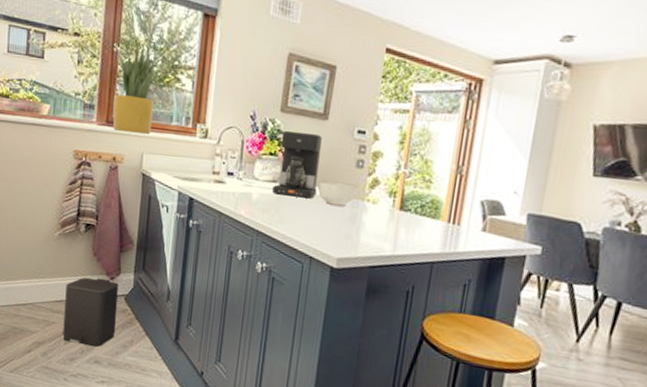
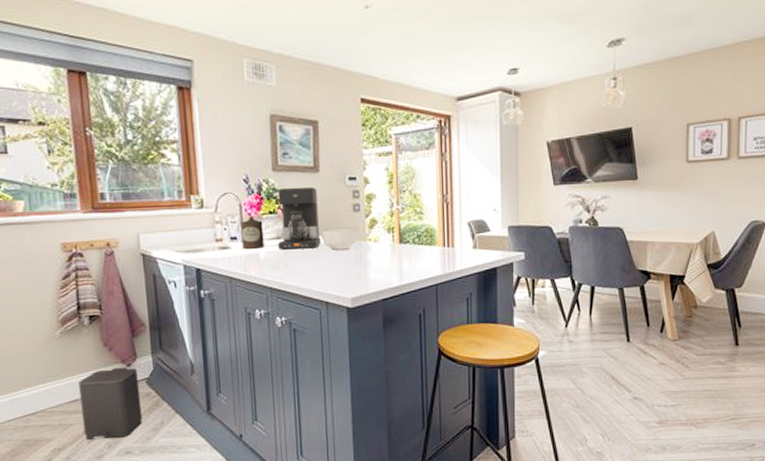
planter: present [112,44,159,135] -> none [88,126,143,217]
canister: none [237,155,262,189] -> present [240,217,265,249]

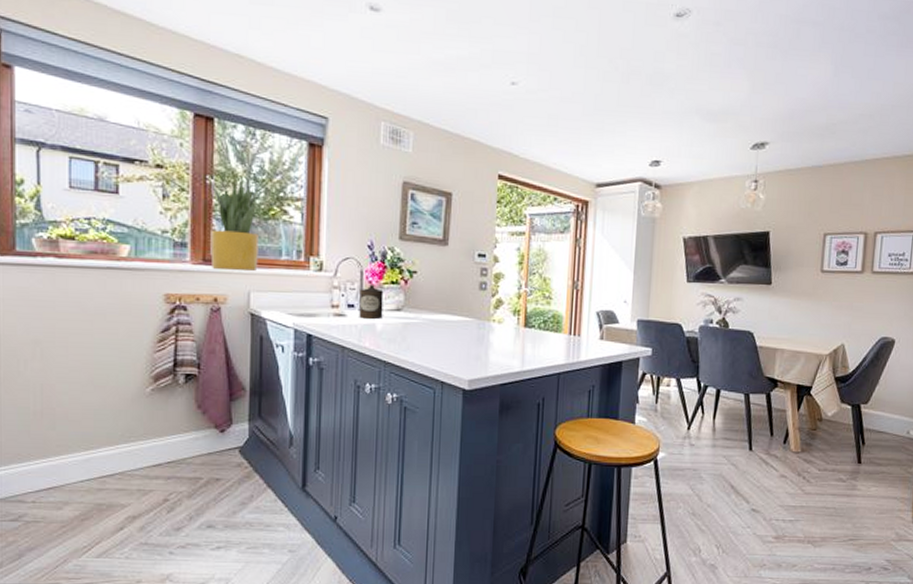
pedal bin: present [78,367,143,440] -> none [164,432,231,510]
planter: none [88,126,143,217] -> present [208,176,261,272]
coffee maker: present [277,187,321,250] -> none [397,258,443,324]
bowl: present [320,227,359,250] -> none [443,304,484,329]

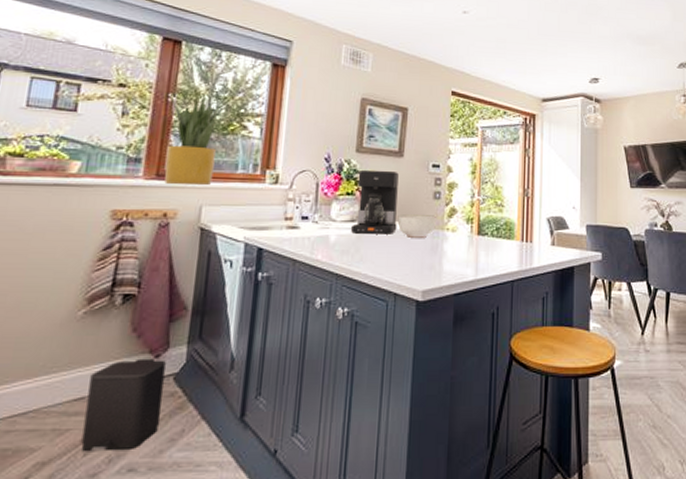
pedal bin: none [164,432,231,510] -> present [81,358,166,452]
canister: present [359,285,384,319] -> none [313,197,339,230]
coffee maker: none [397,258,443,324] -> present [351,169,399,234]
bowl: none [443,304,484,329] -> present [397,214,437,238]

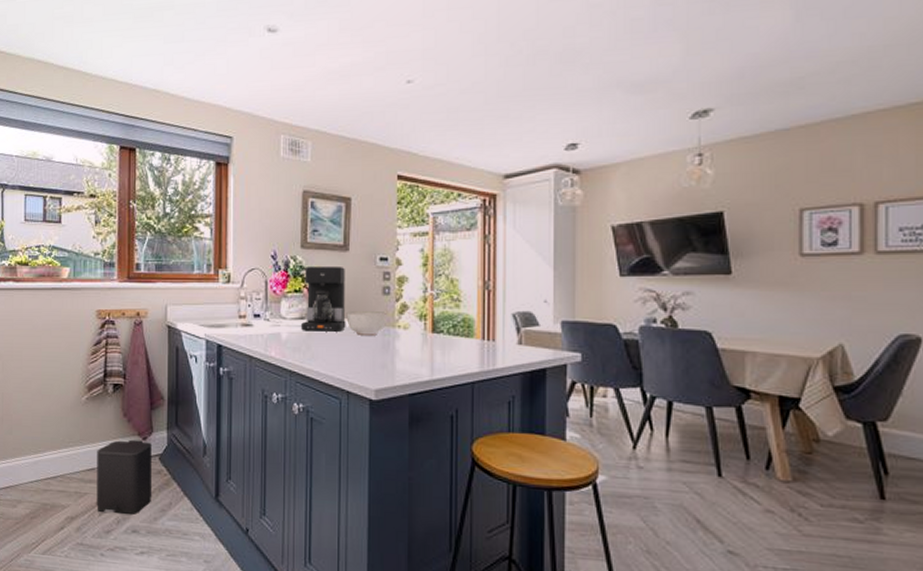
planter: present [164,94,223,186] -> none [132,199,175,287]

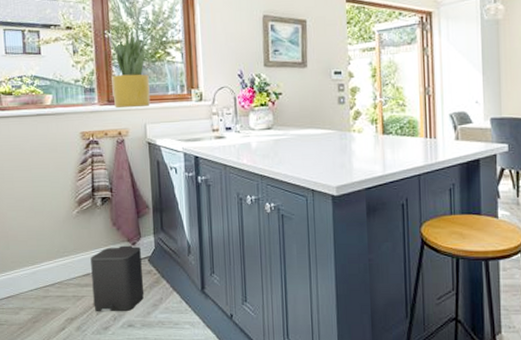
planter: none [132,199,175,287] -> present [106,28,151,109]
coffee maker: present [301,265,346,332] -> none [268,81,308,140]
bowl: present [346,311,388,335] -> none [307,119,344,140]

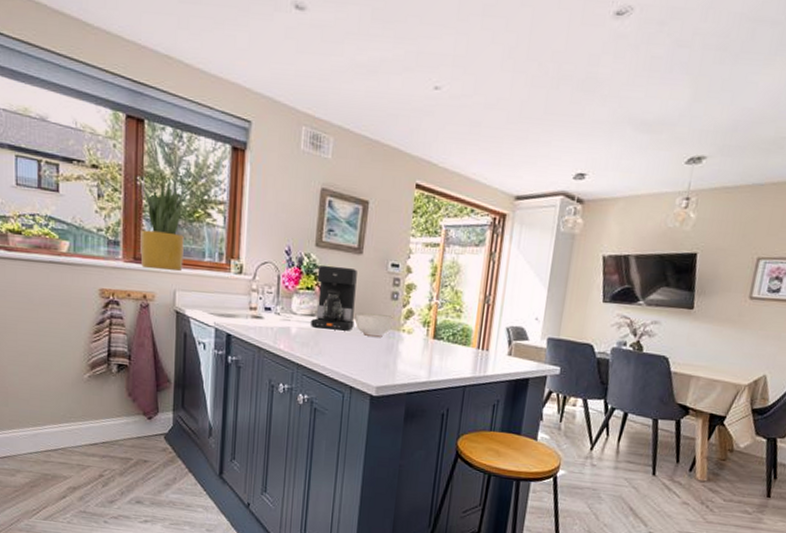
pedal bin: present [90,245,144,312] -> none [100,418,157,487]
coffee maker: none [268,81,308,140] -> present [311,264,357,331]
bowl: none [307,119,344,140] -> present [355,312,394,337]

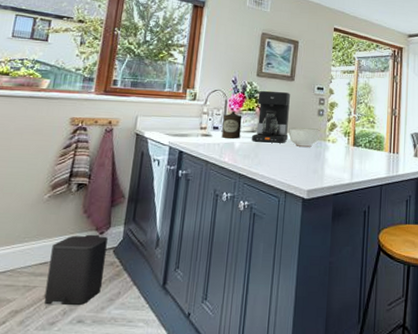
pedal bin: none [100,418,157,487] -> present [44,234,108,306]
planter: present [139,178,187,272] -> none [110,29,155,101]
canister: none [275,290,299,323] -> present [222,111,242,139]

